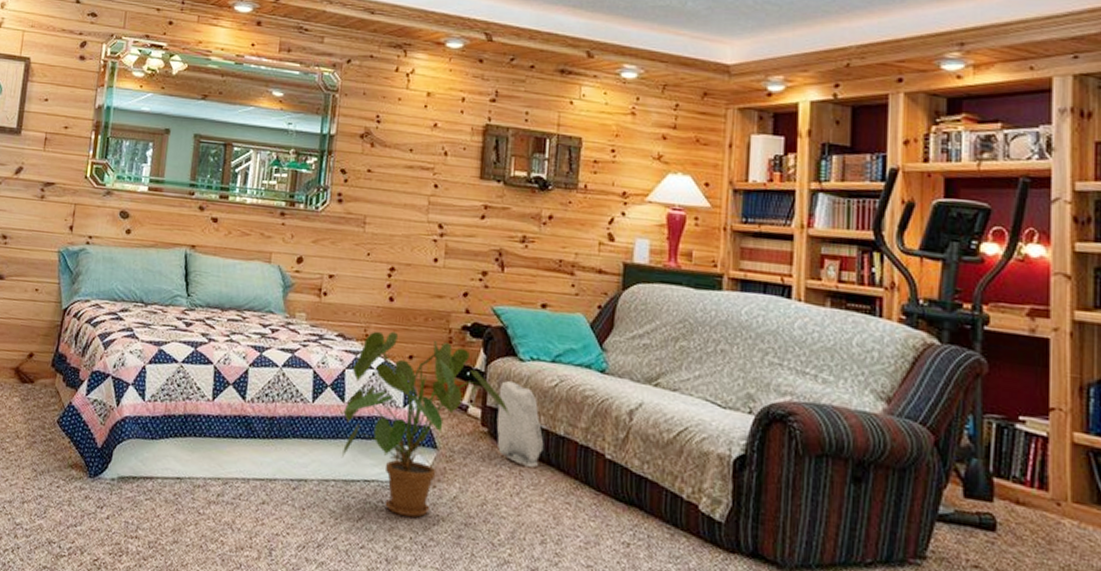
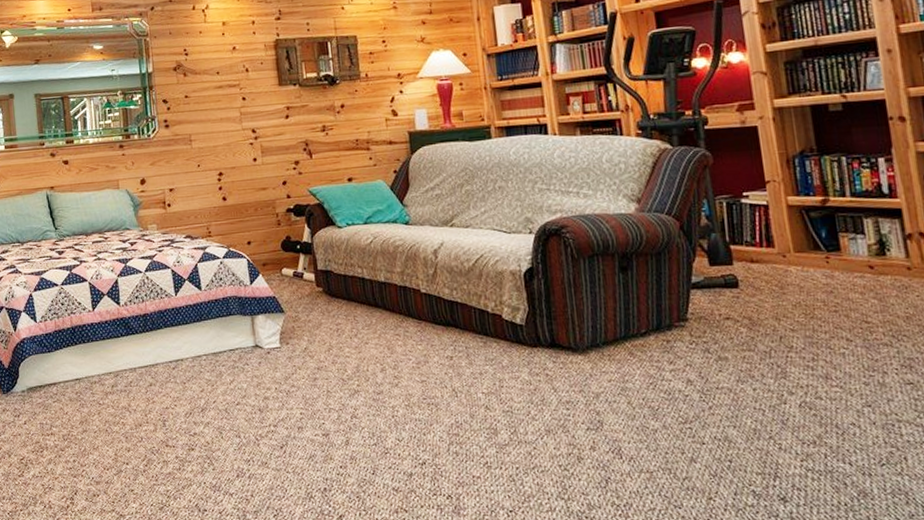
house plant: present [340,331,512,518] -> none [200,225,340,372]
bag: present [496,380,544,468] -> none [325,245,370,313]

